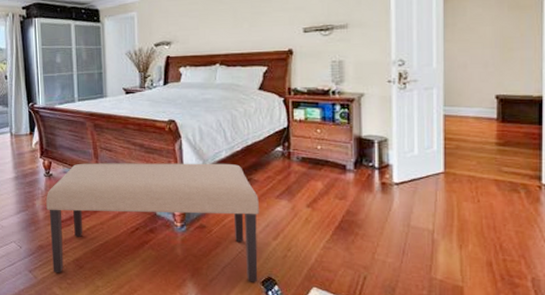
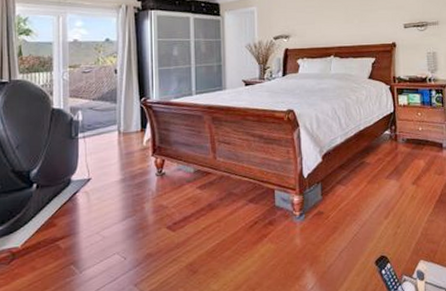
bench: present [46,163,259,282] -> none [157,148,373,283]

